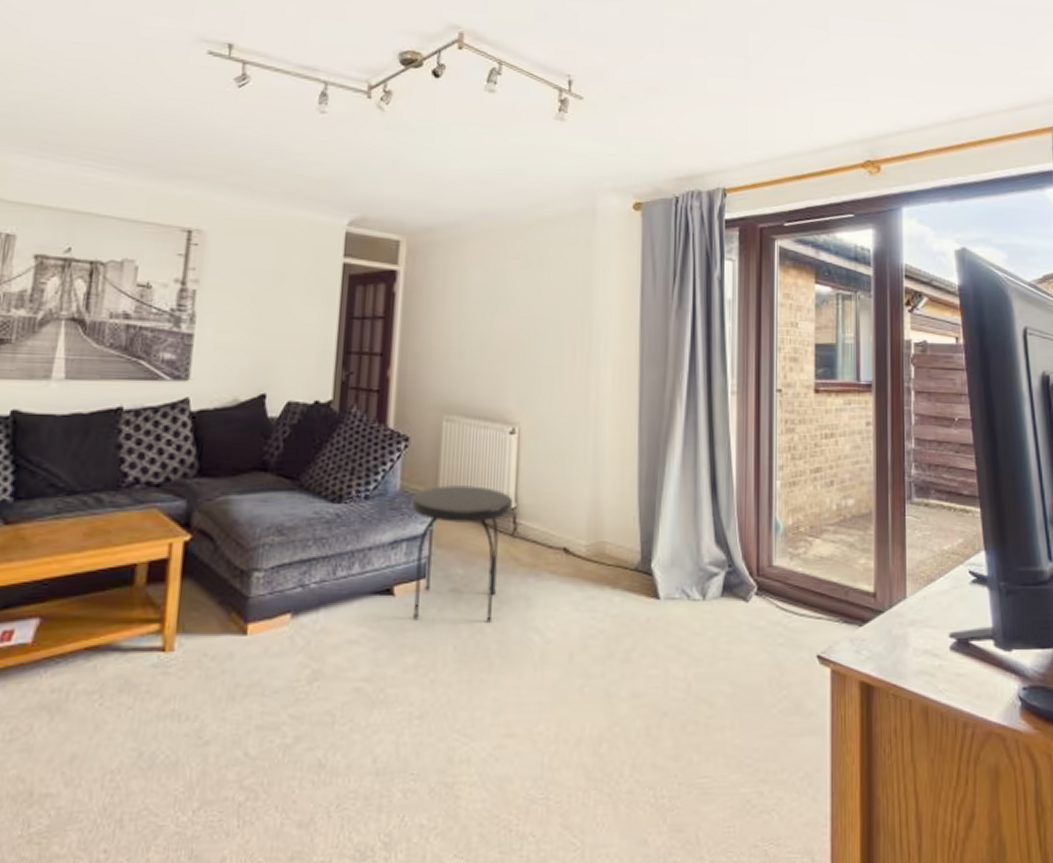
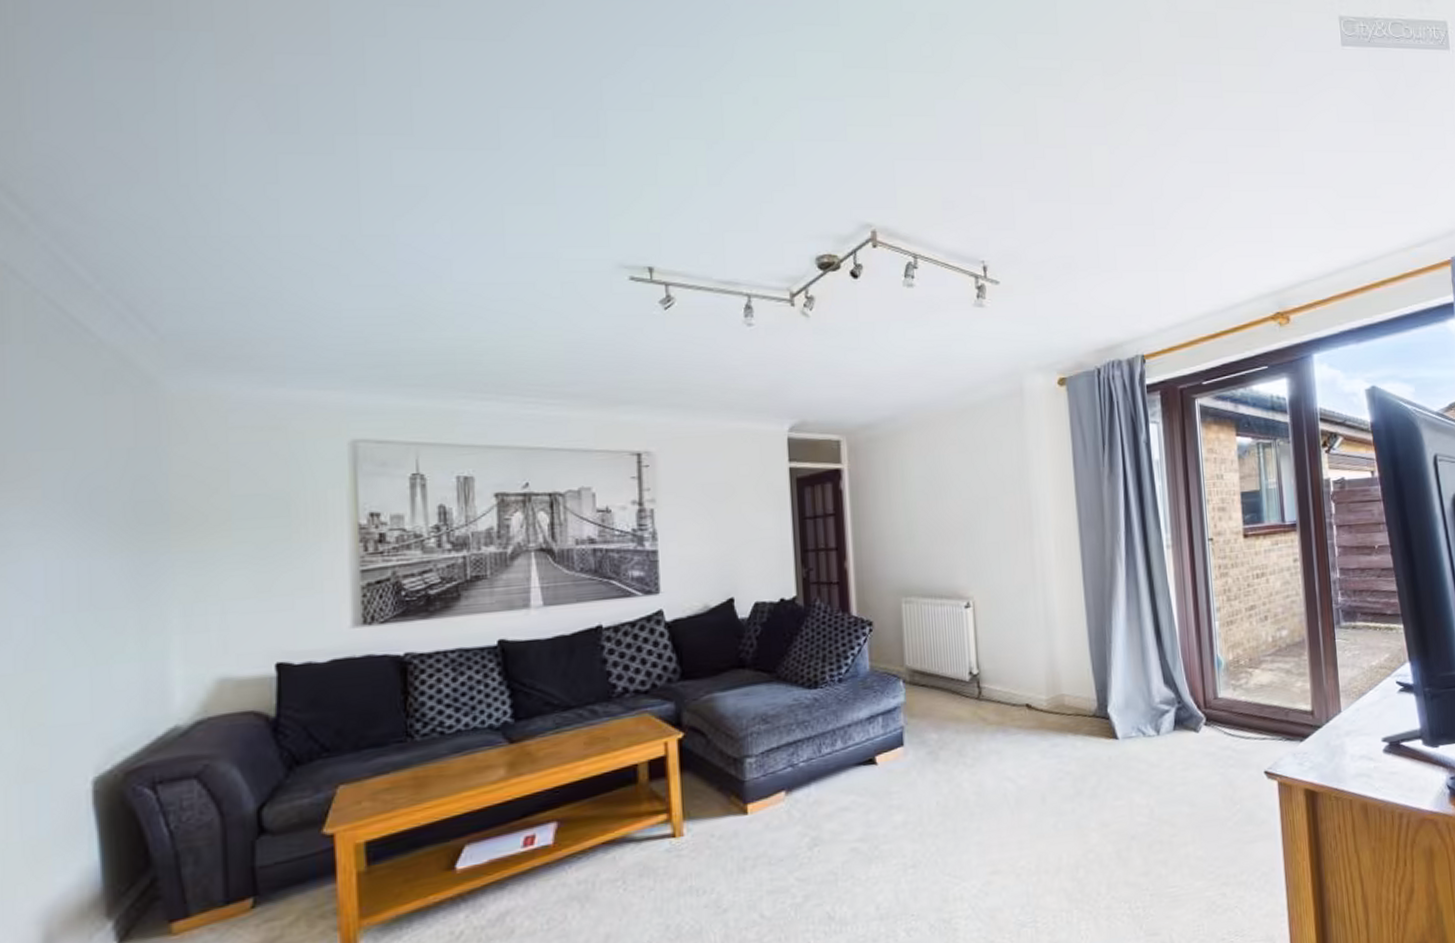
side table: present [411,485,514,623] -> none [881,658,976,784]

